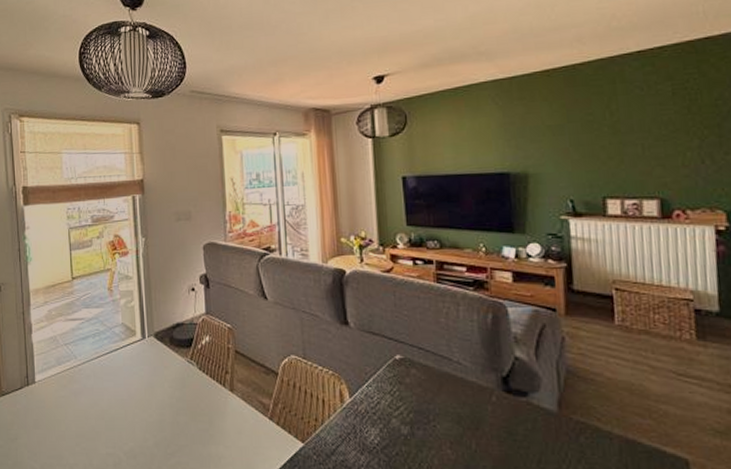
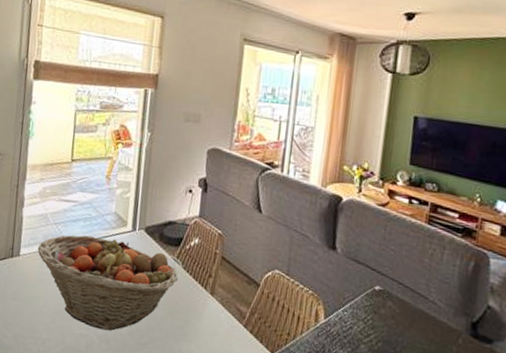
fruit basket: none [52,351,195,446] -> present [37,234,178,331]

